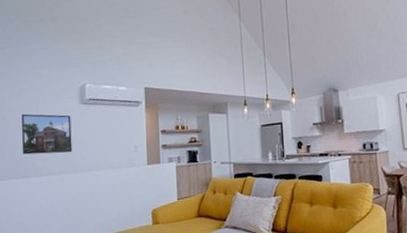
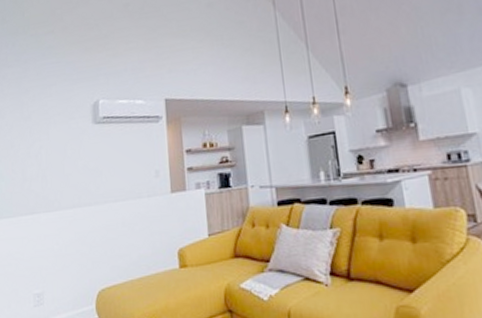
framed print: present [21,113,72,155] -> none [31,137,86,187]

